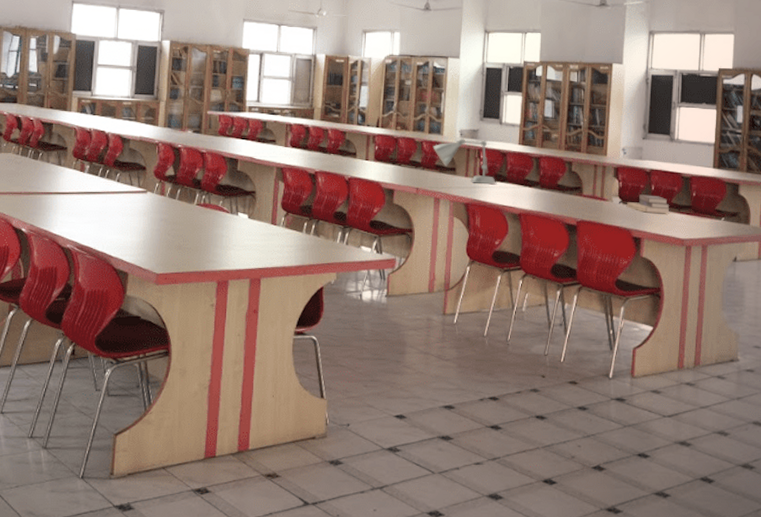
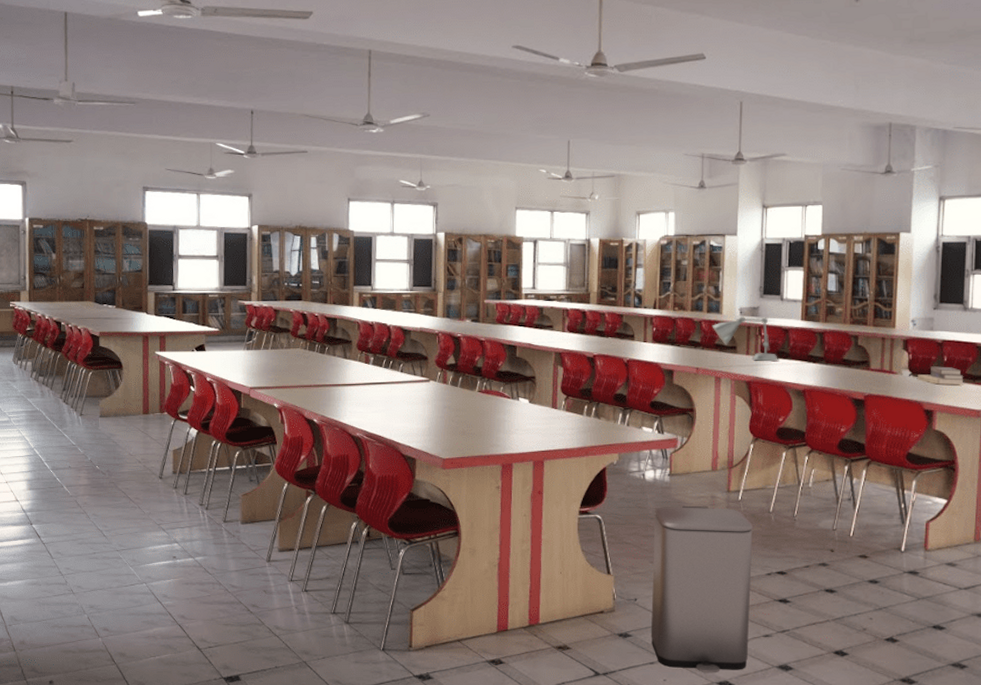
pedal bin: none [362,328,467,503] -> present [650,505,753,673]

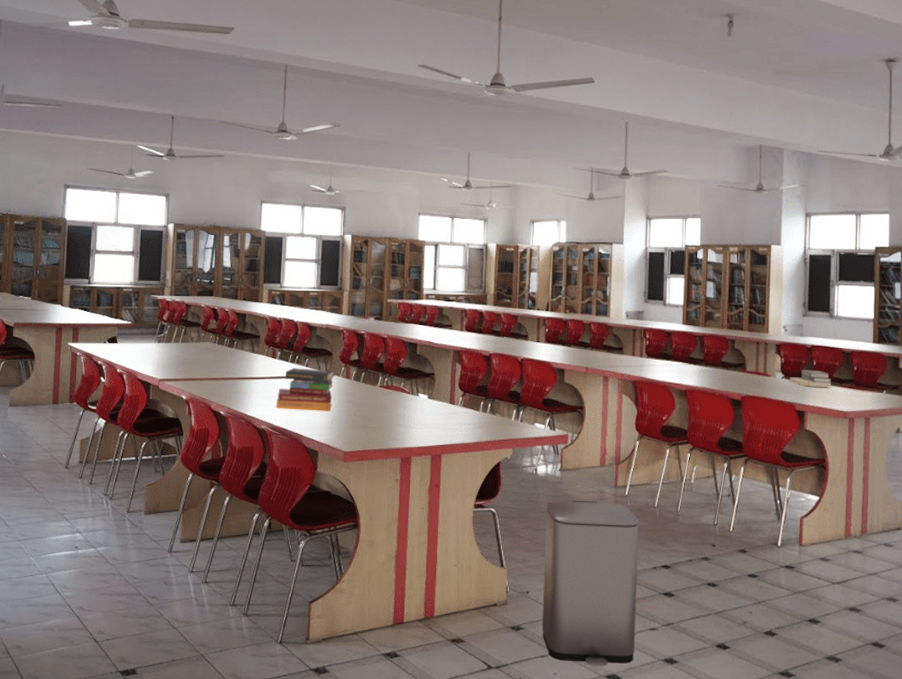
books: none [370,373,430,418] -> present [276,368,334,411]
desk lamp: present [712,316,779,362] -> none [600,320,663,363]

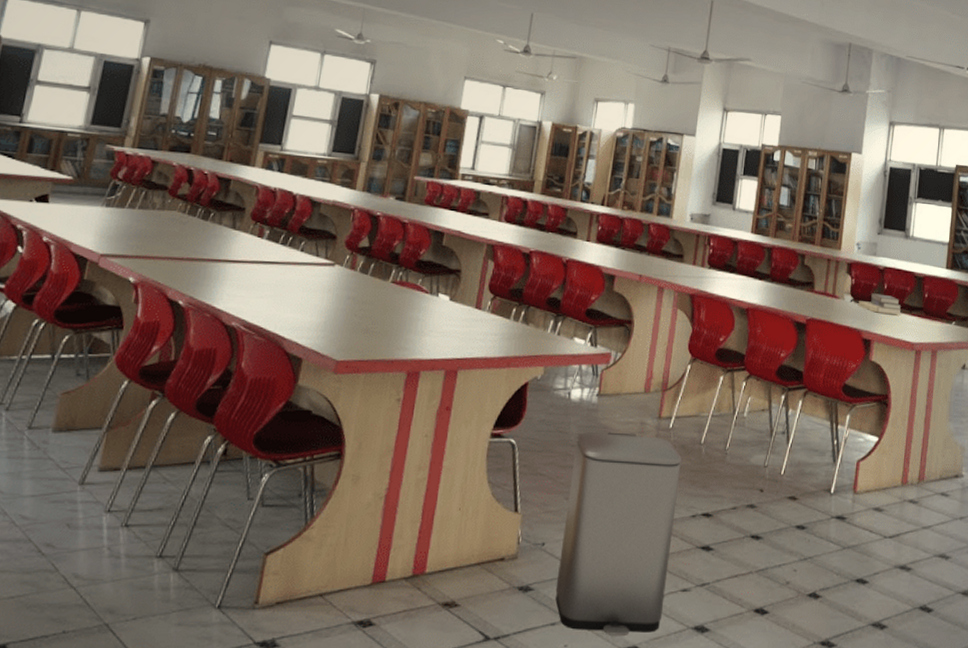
books: present [276,368,334,411] -> none [254,251,336,309]

